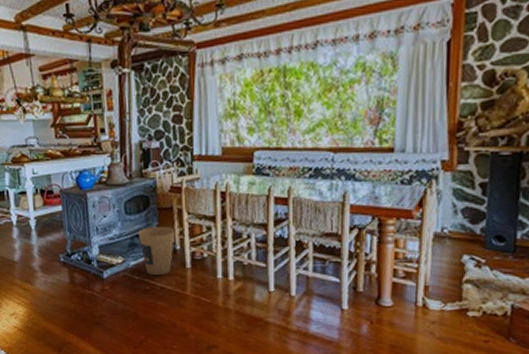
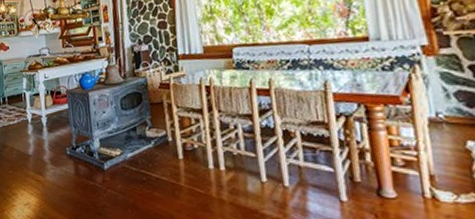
trash can: present [138,227,175,276] -> none [133,120,167,167]

